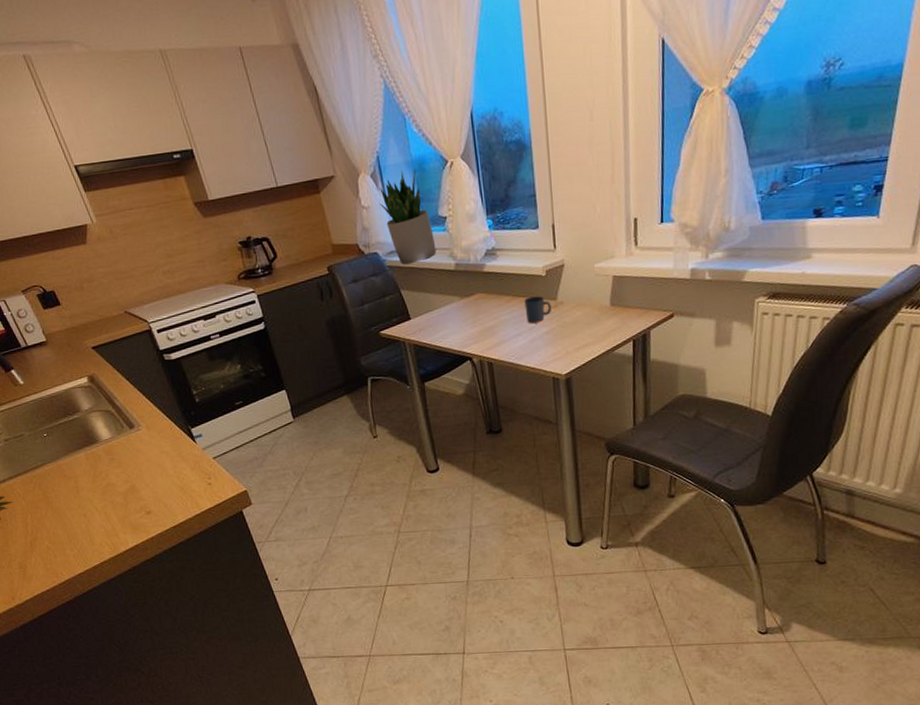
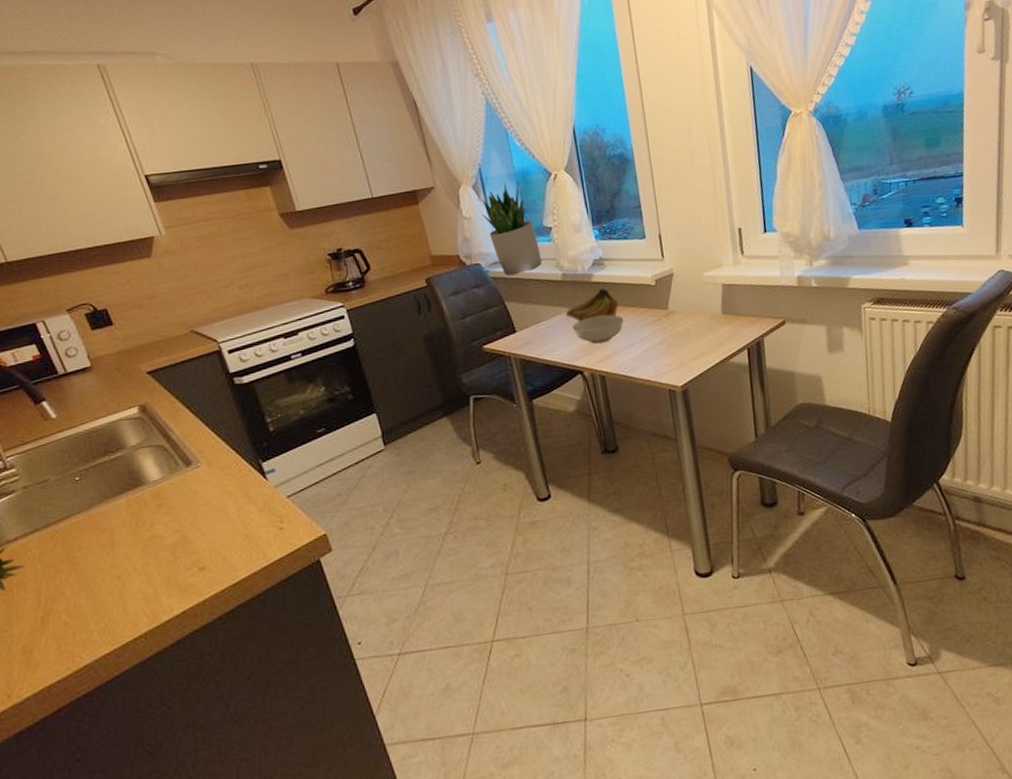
fruit: none [457,278,508,312] -> present [565,288,618,323]
bowl: none [463,304,513,332] -> present [572,315,624,344]
mug: present [524,296,552,324] -> none [635,305,664,334]

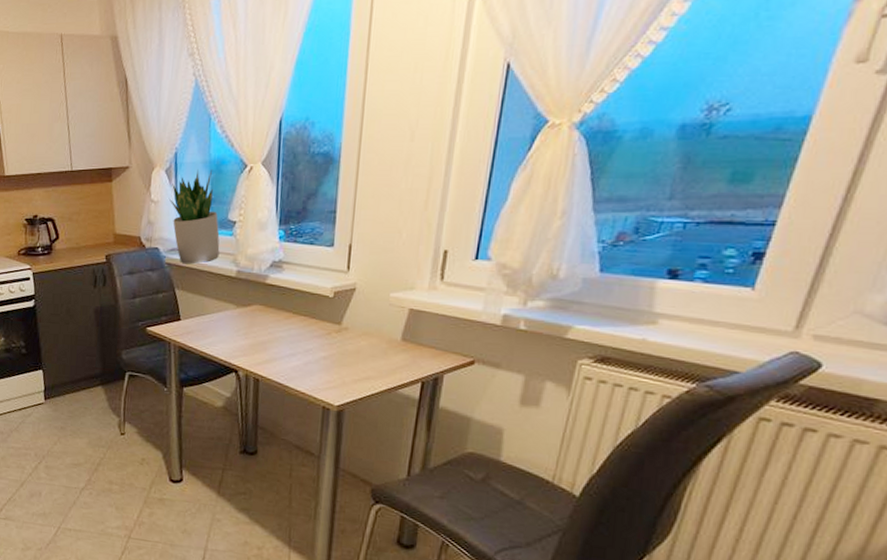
fruit: present [565,288,618,323] -> none [232,291,289,322]
bowl: present [572,315,624,344] -> none [236,319,291,347]

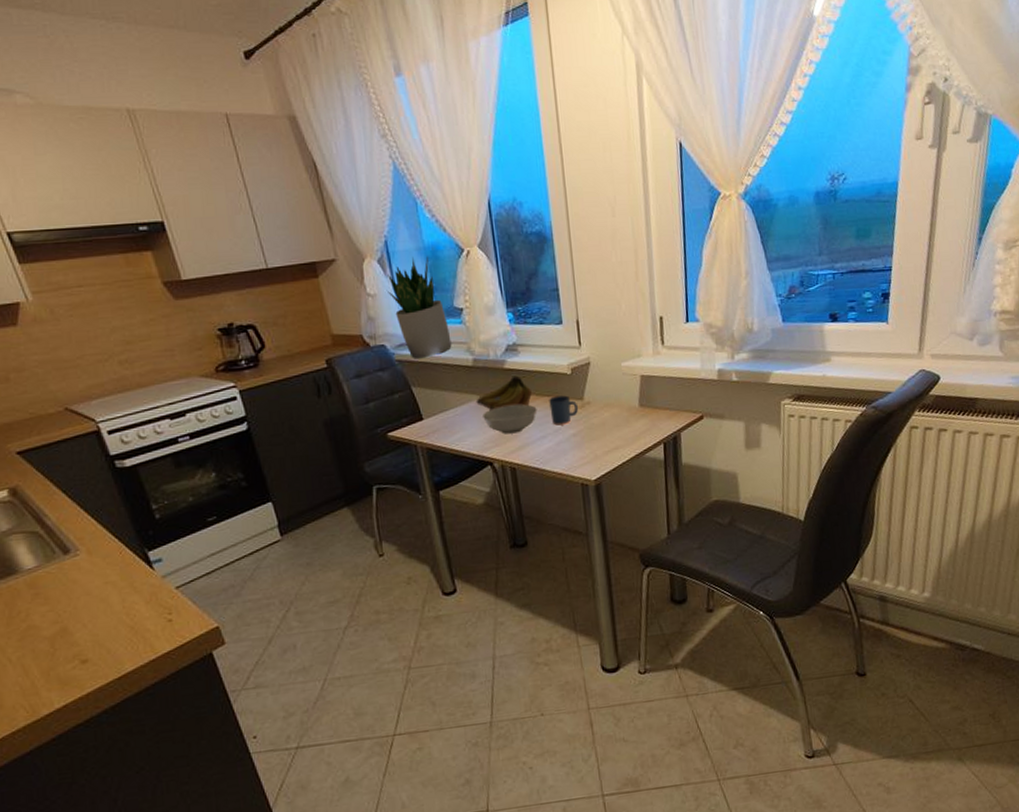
fruit: none [232,291,289,322] -> present [476,375,532,412]
bowl: none [236,319,291,347] -> present [483,404,537,434]
mug: none [304,317,335,347] -> present [549,395,579,426]

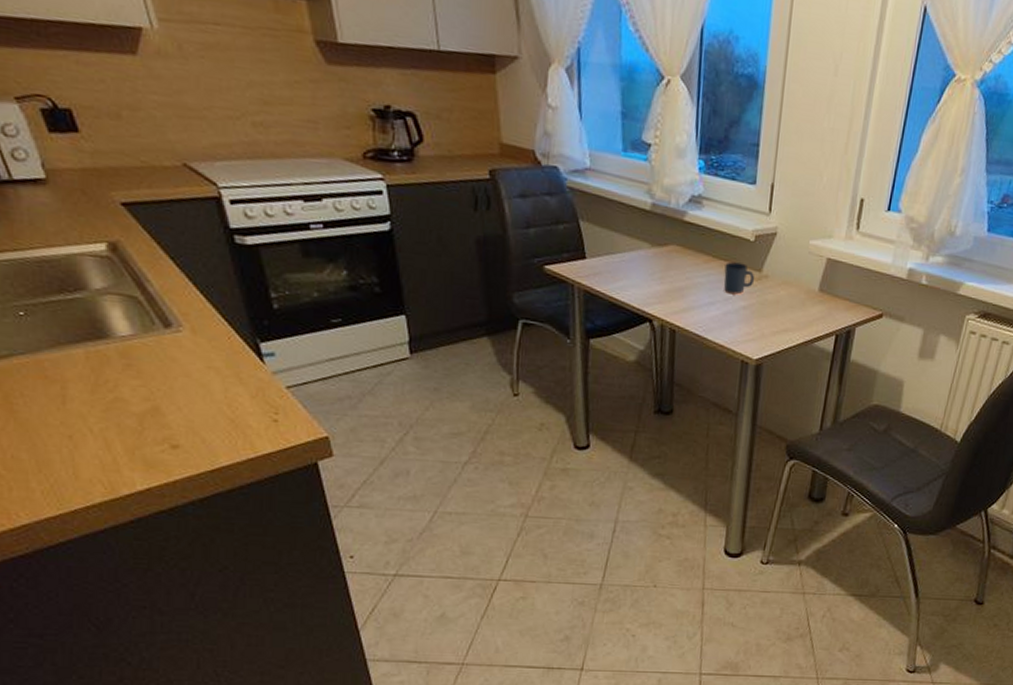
planter: present [386,256,452,359] -> none [569,73,632,192]
fruit: present [476,375,532,412] -> none [646,230,708,266]
bowl: present [483,404,537,434] -> none [651,261,711,294]

